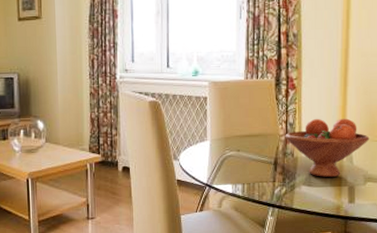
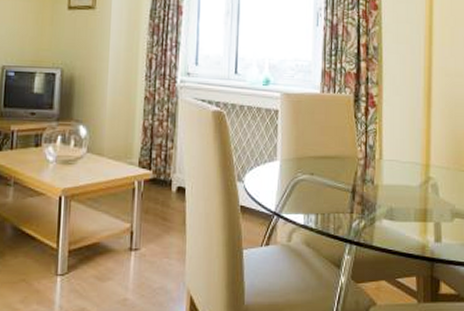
fruit bowl: present [285,118,370,177] -> none [364,141,456,210]

